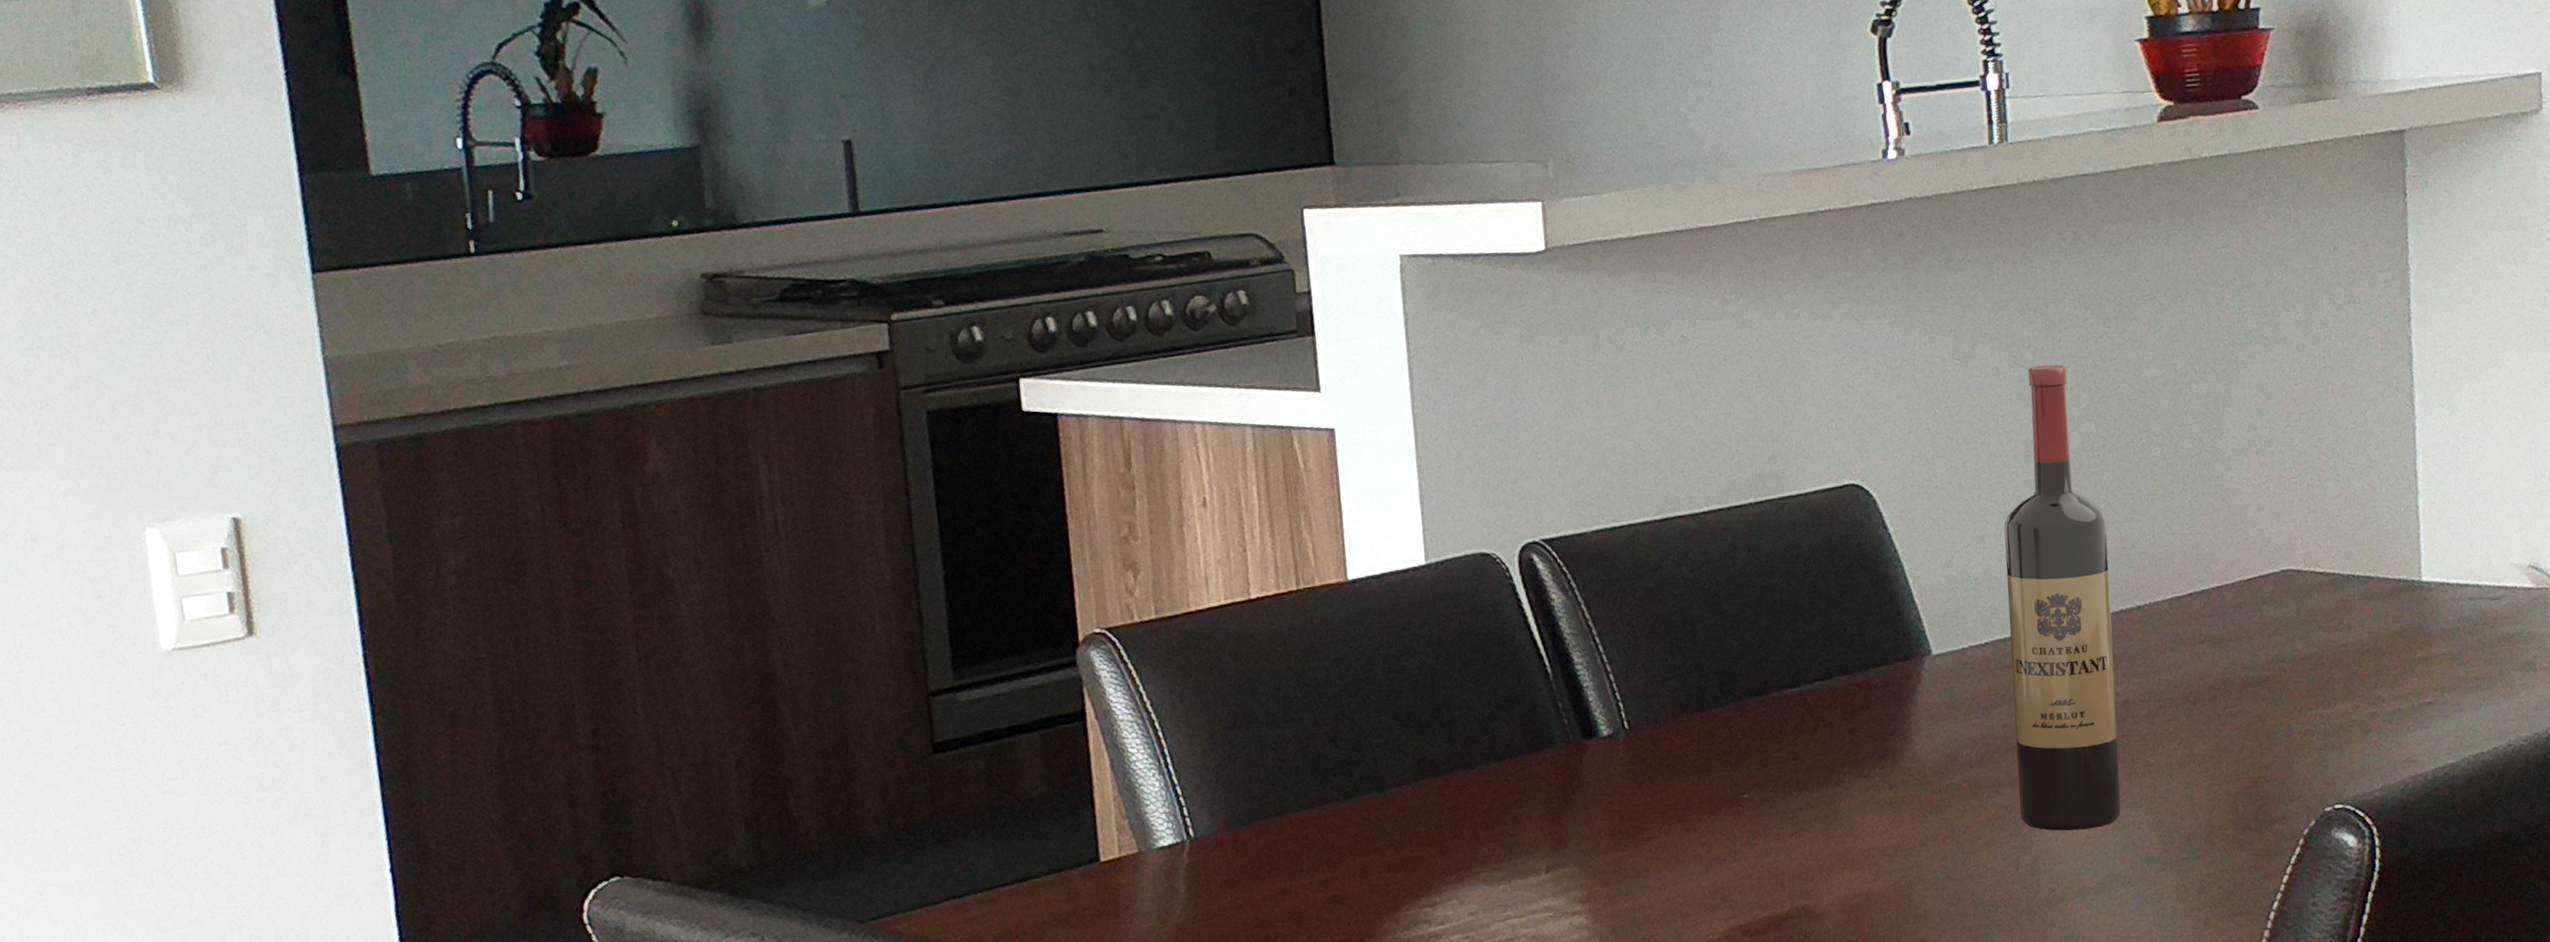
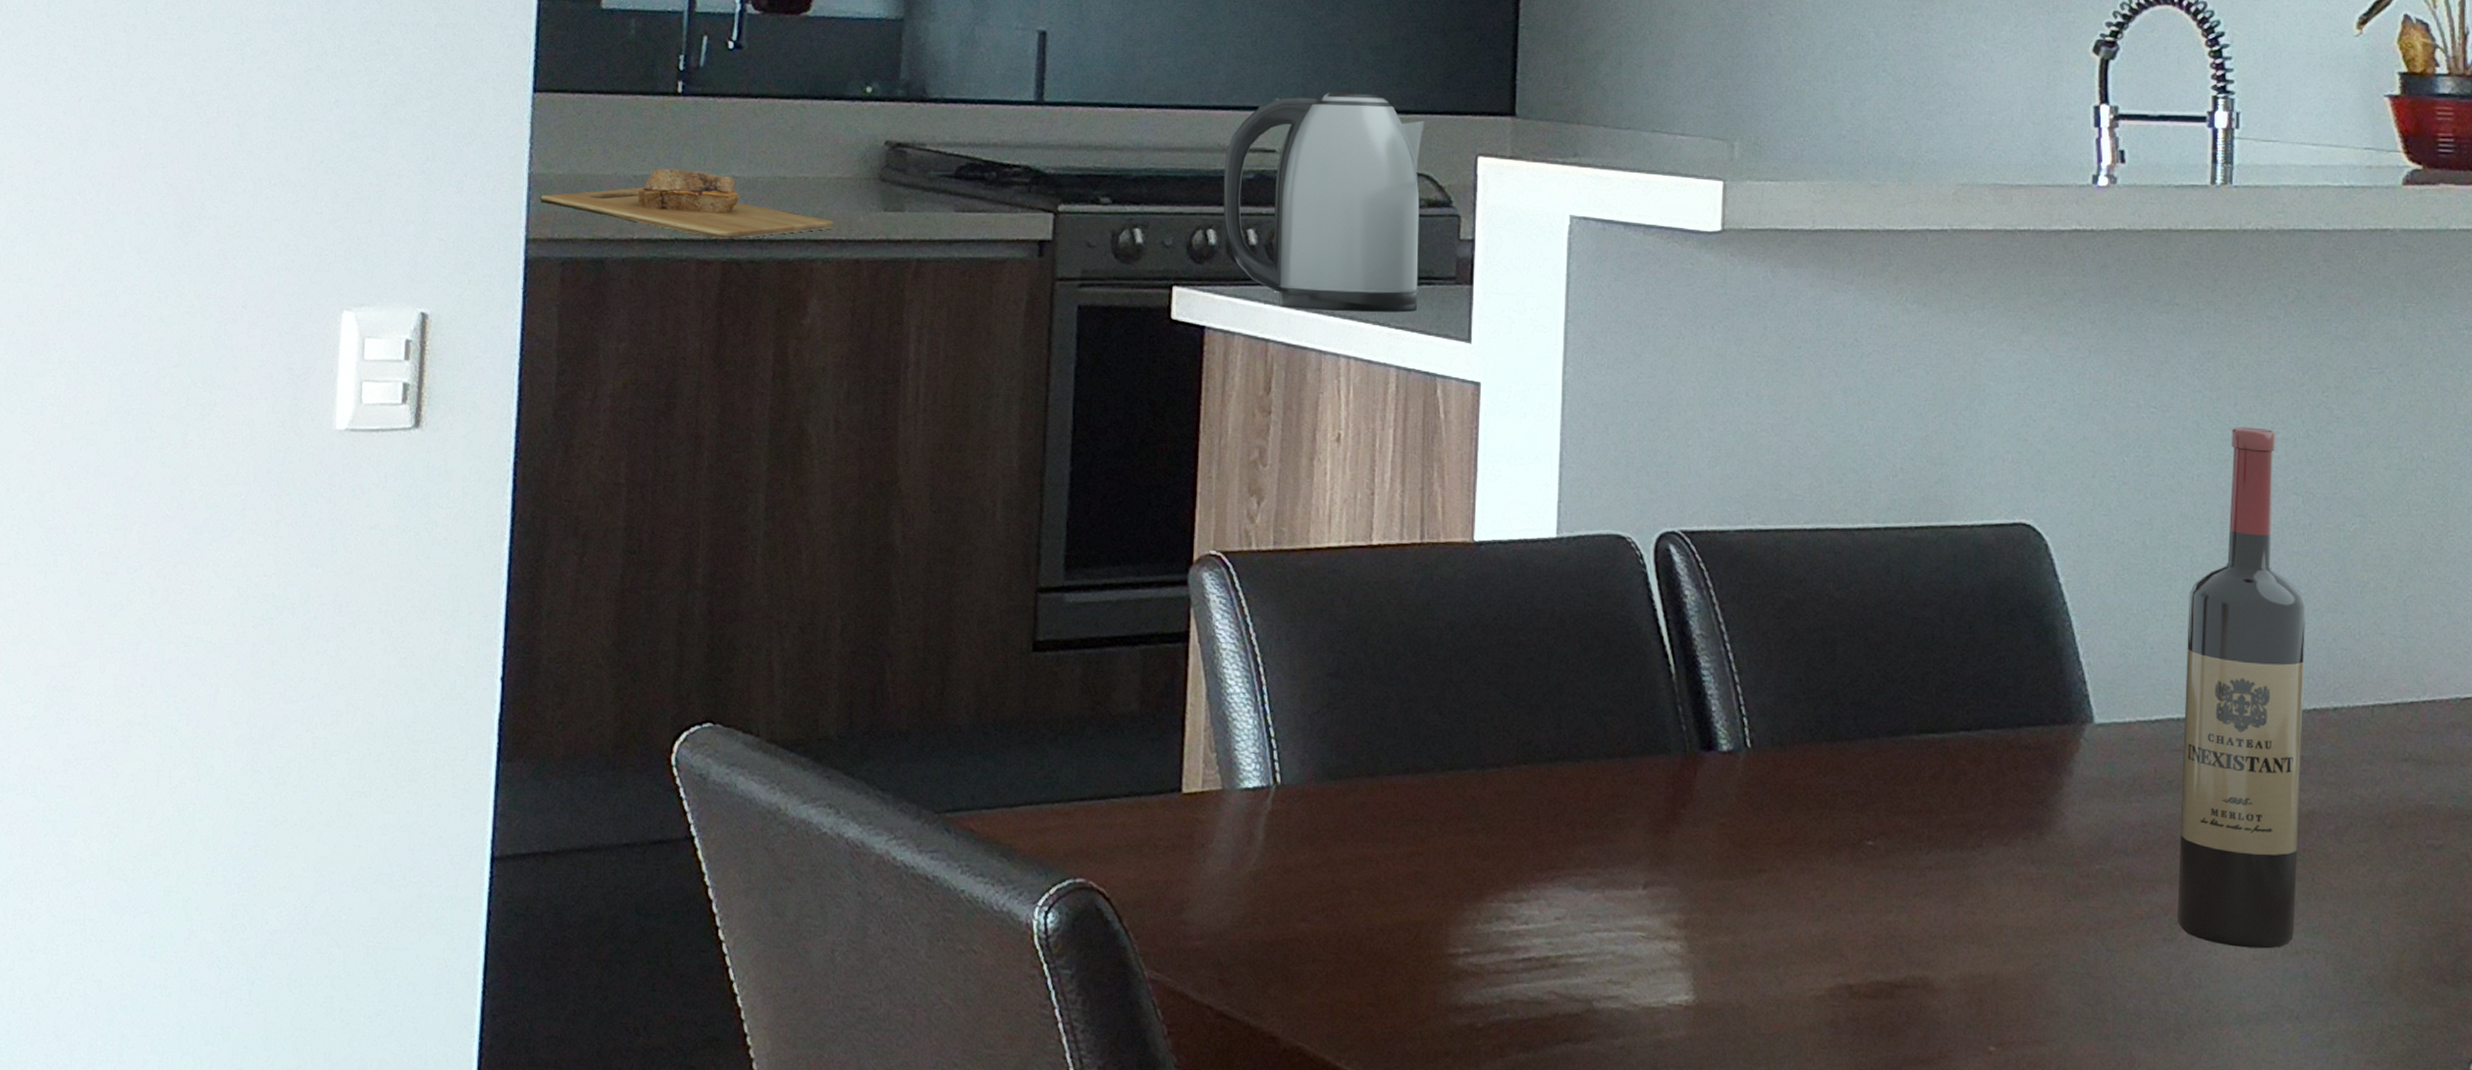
cutting board: none [341,331,662,398] -> present [540,168,834,239]
kettle: none [1052,159,1264,384] -> present [1223,90,1425,313]

